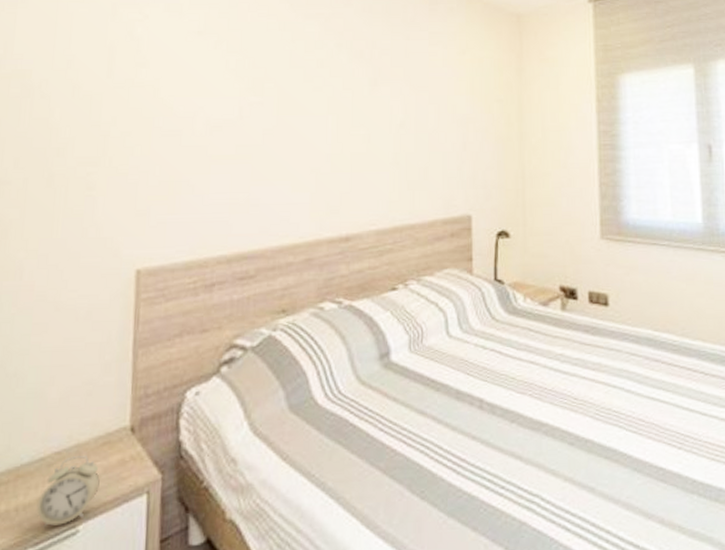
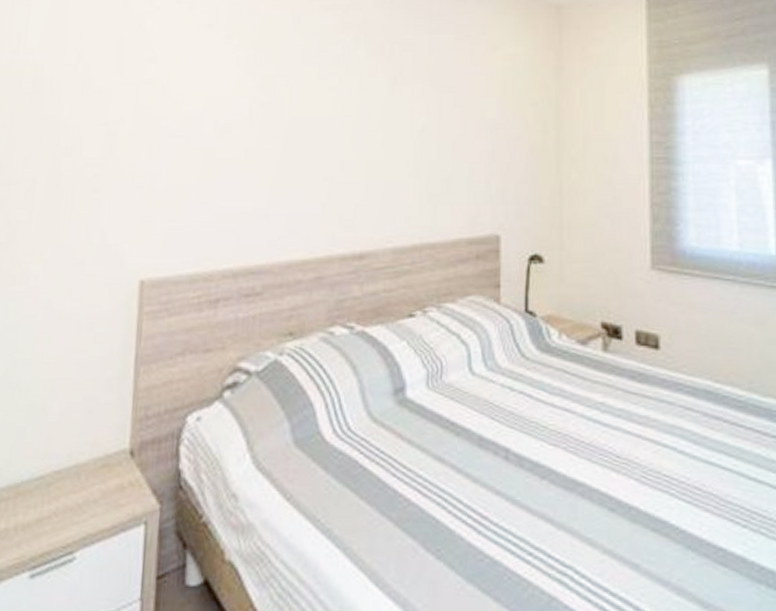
alarm clock: present [36,456,100,527] -> none [34,477,98,551]

